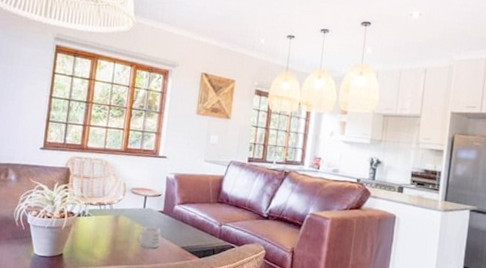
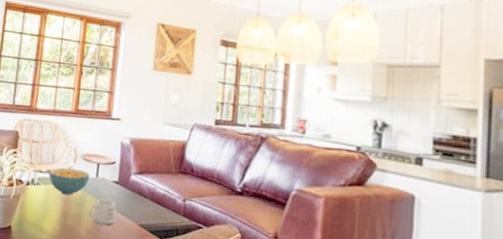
cereal bowl: none [99,200,138,225] -> present [49,167,90,196]

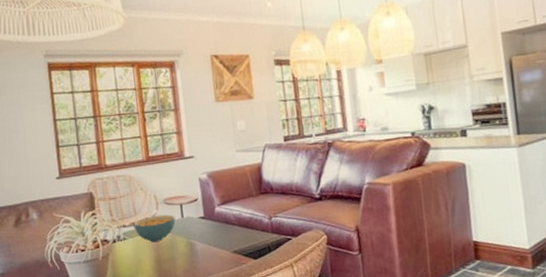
mug: present [89,199,116,225] -> none [181,235,209,261]

